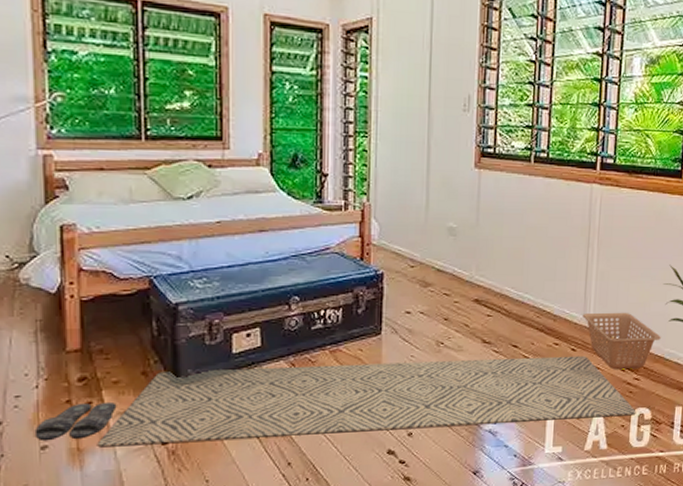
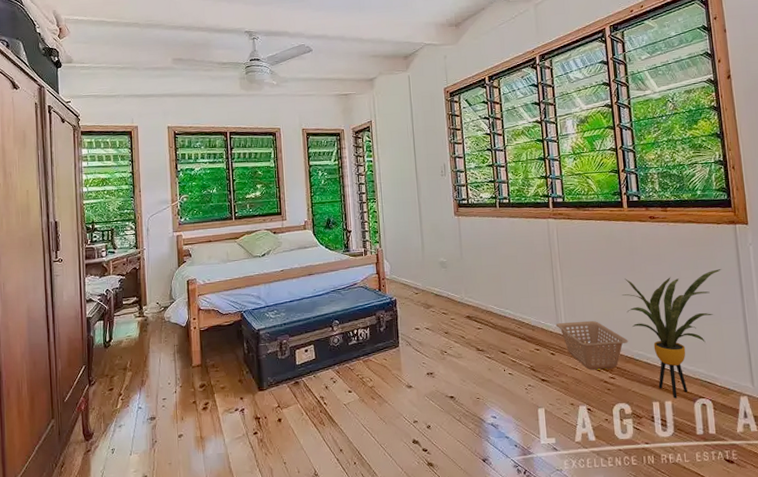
slippers: present [36,401,117,440] -> none [175,402,224,430]
rug: present [98,355,636,448] -> none [213,358,617,436]

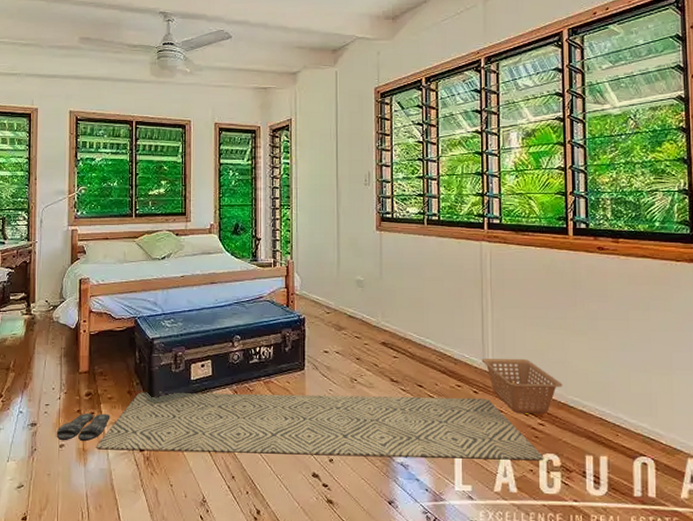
slippers: none [175,402,224,430] -> present [57,413,110,441]
rug: none [213,358,617,436] -> present [97,392,544,461]
house plant: present [622,269,721,399] -> none [559,312,677,454]

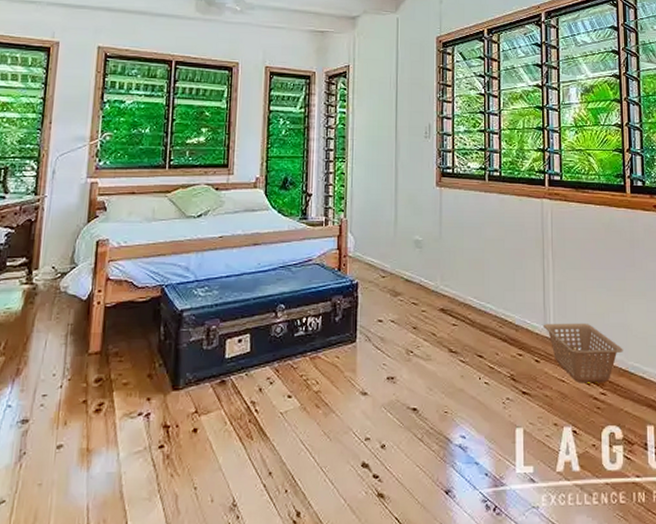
slippers: present [57,413,110,441] -> none [55,403,124,439]
rug: present [97,392,544,461] -> none [105,367,606,449]

